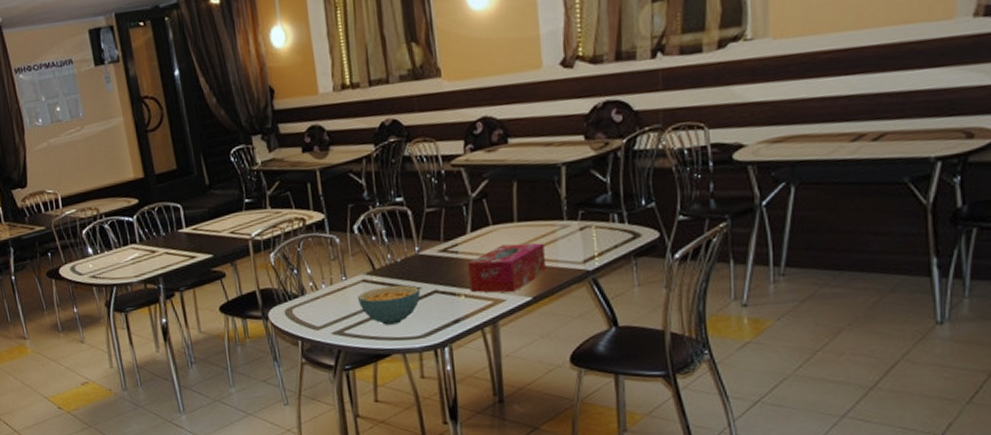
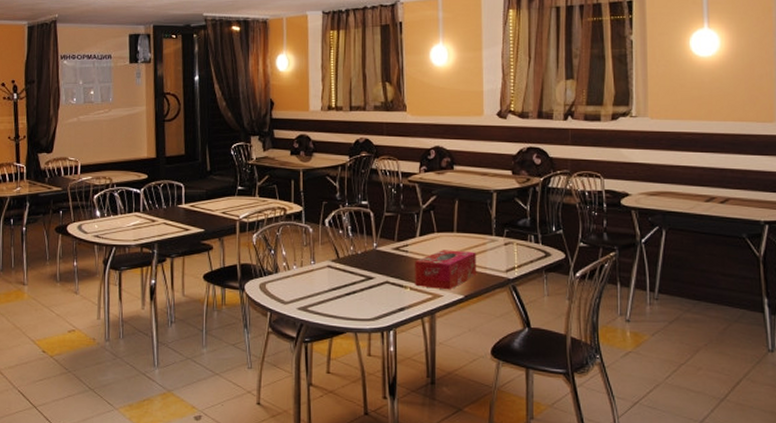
cereal bowl: present [357,285,420,325] -> none [321,274,374,306]

